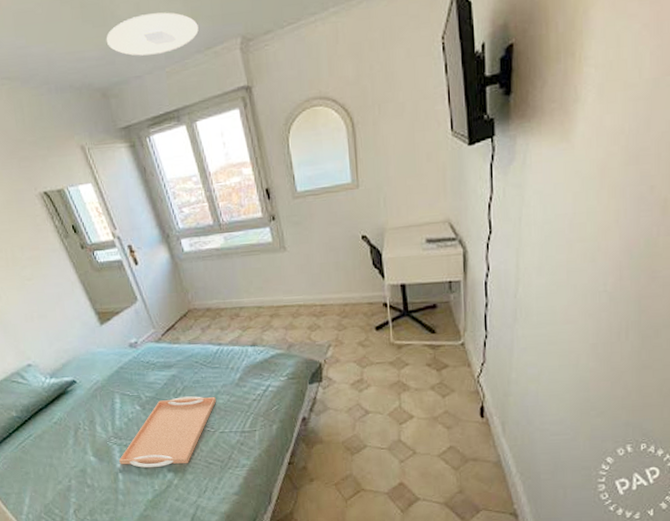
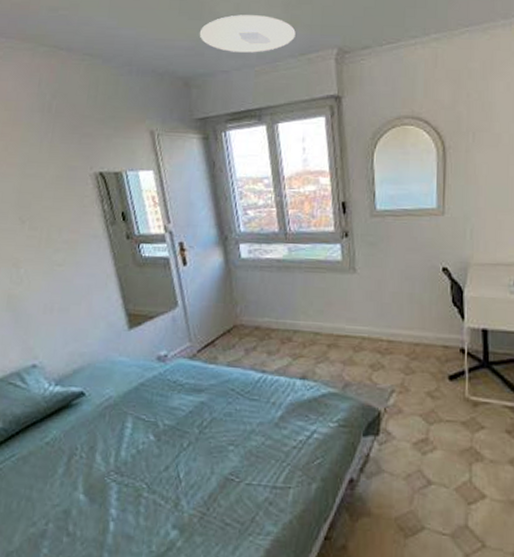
serving tray: present [118,396,217,468] -> none [113,431,249,521]

